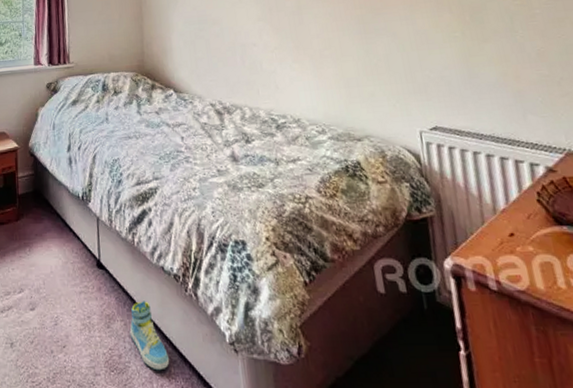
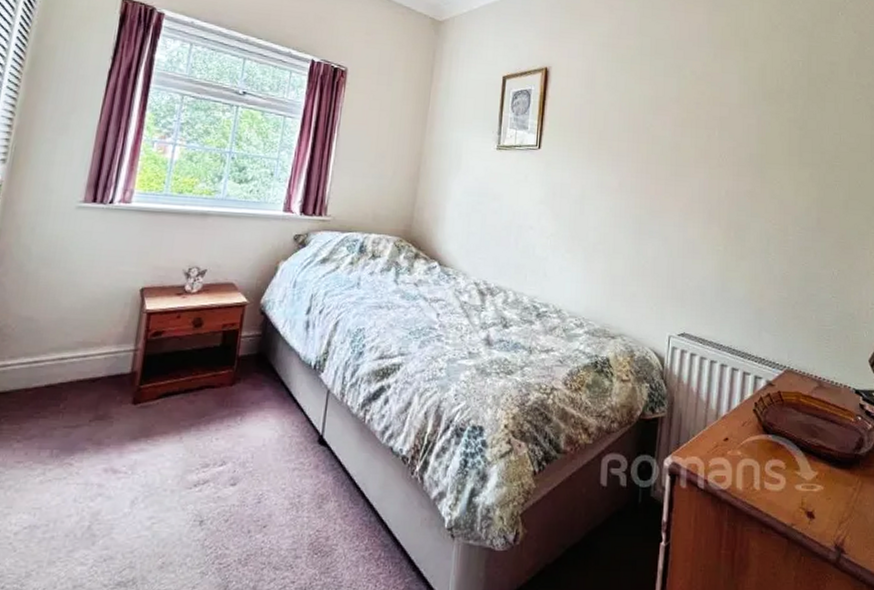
sneaker: present [129,301,170,371] -> none [342,482,382,554]

